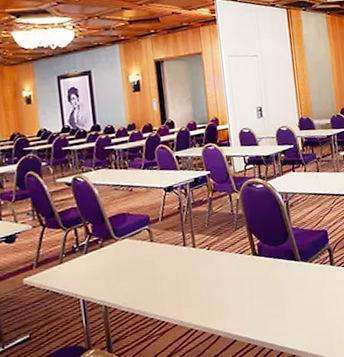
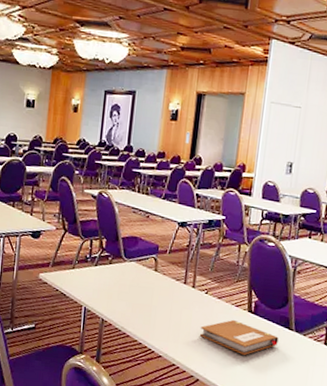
notebook: none [209,267,288,299] -> present [199,319,279,355]

